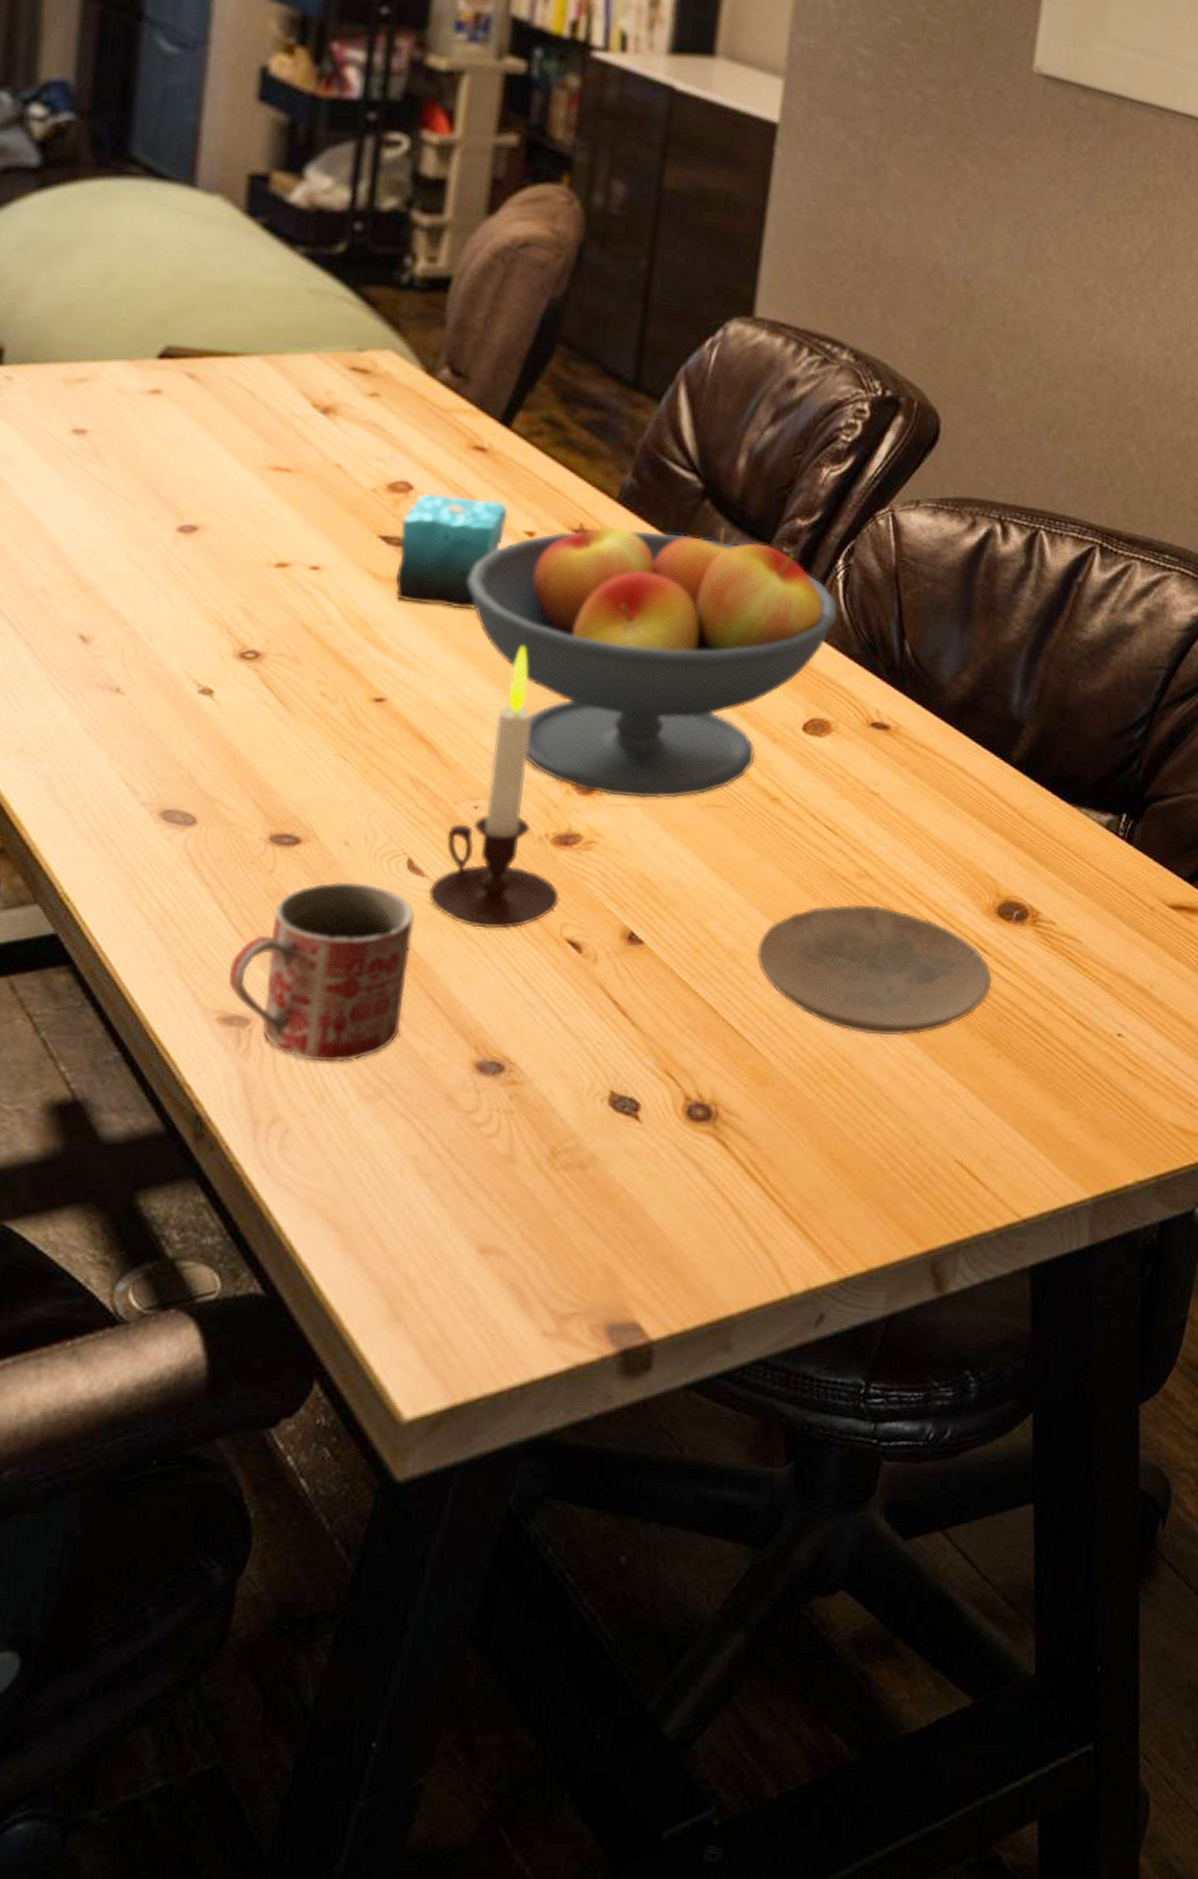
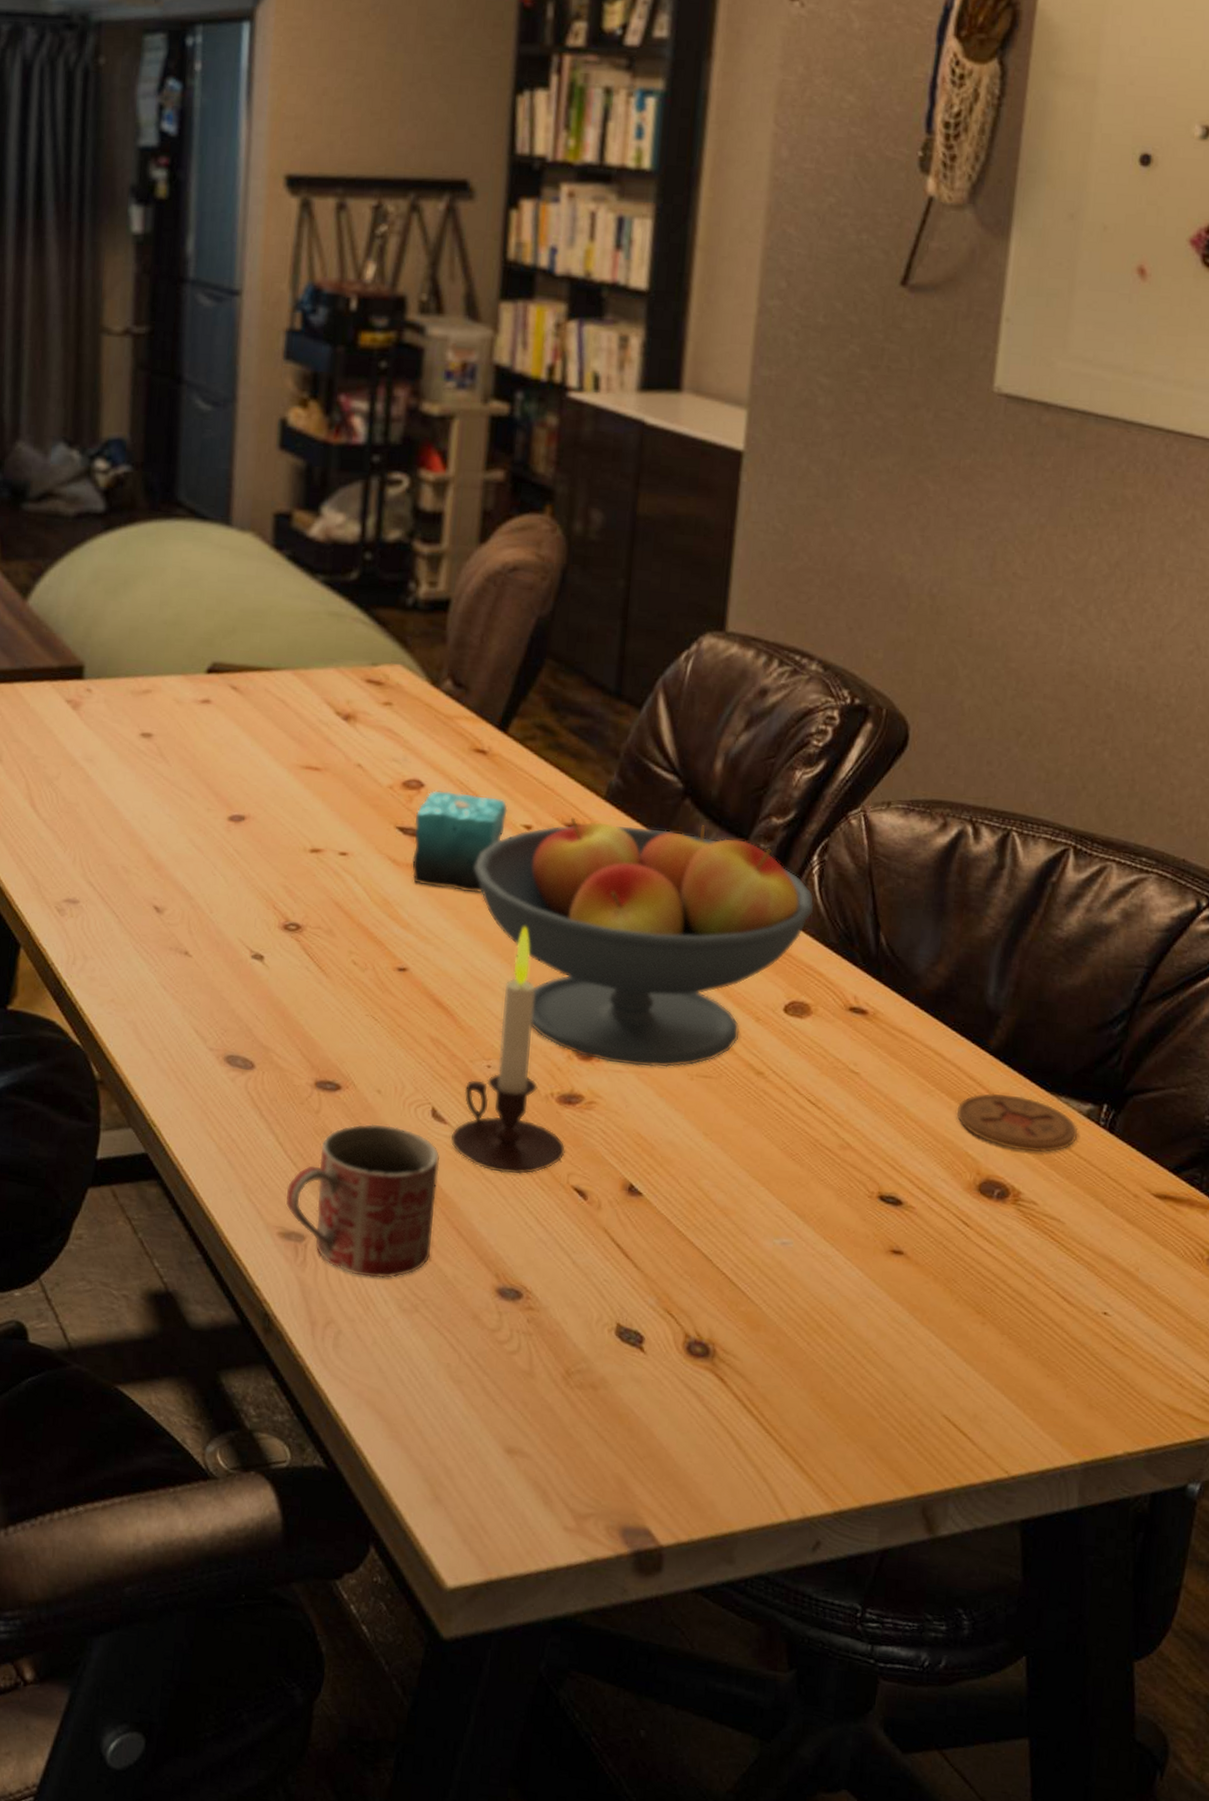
plate: present [756,904,993,1036] -> none [746,1173,975,1297]
coaster: none [977,808,1098,869] -> present [956,1093,1079,1153]

